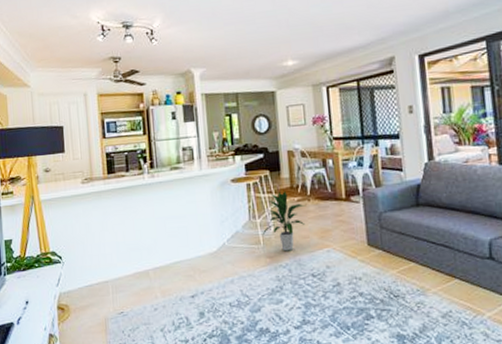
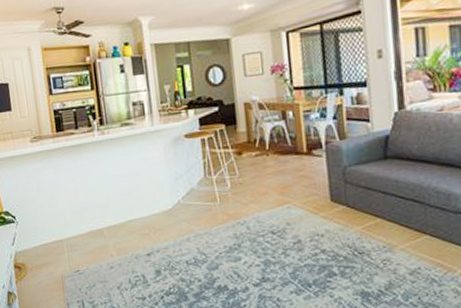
indoor plant: present [262,190,306,252] -> none [218,145,264,209]

